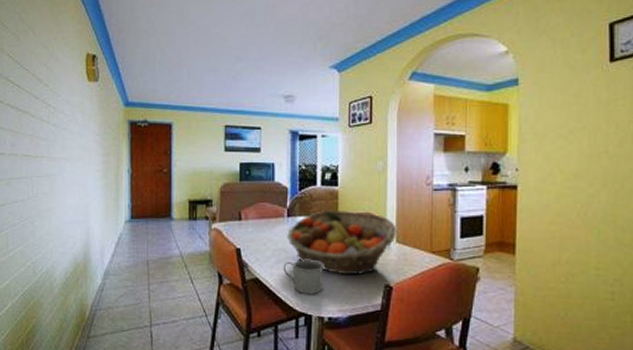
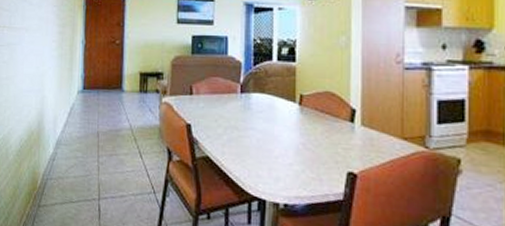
mug: present [283,260,323,295] -> none [235,139,279,178]
fruit basket: present [287,209,397,275] -> none [240,86,362,159]

